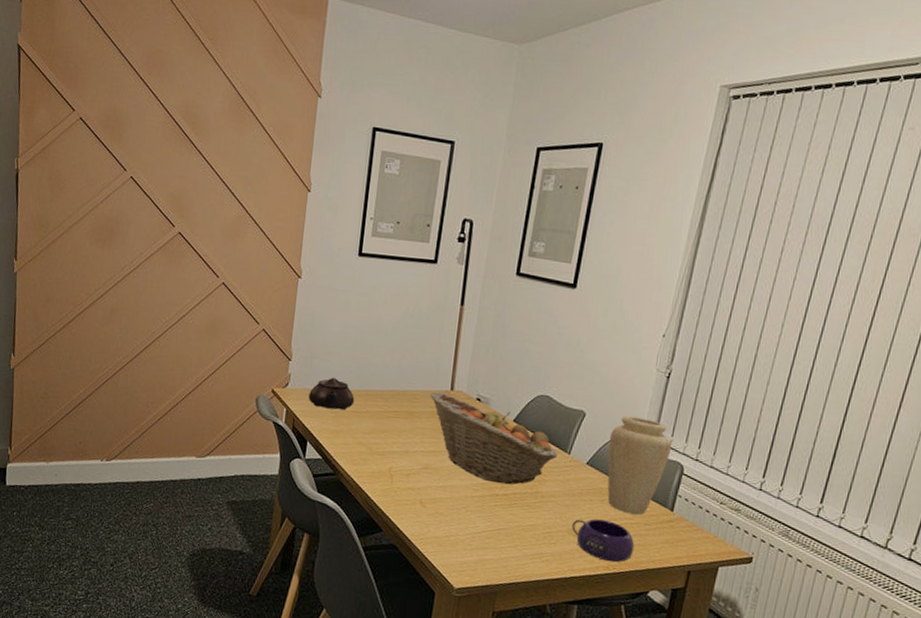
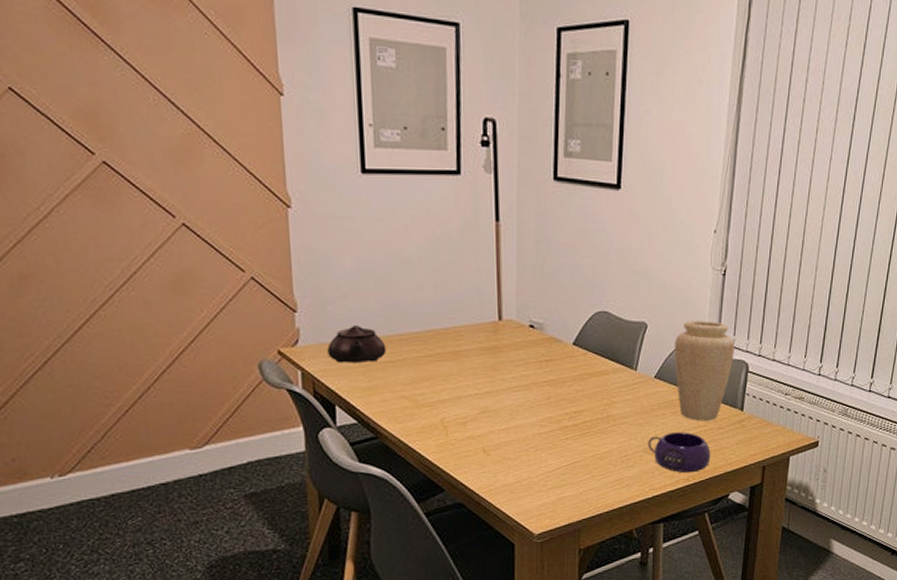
fruit basket: present [431,391,558,485] -> none [477,324,624,414]

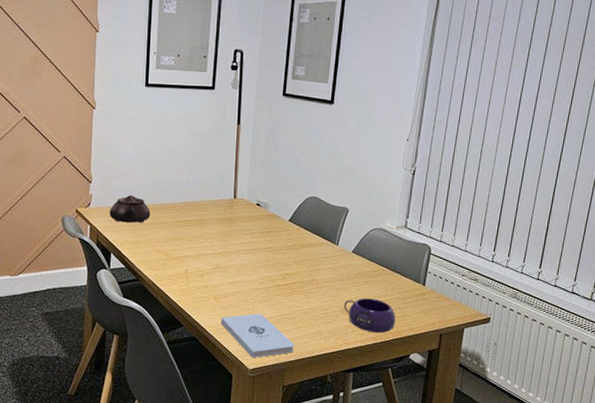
notepad: none [494,465,590,520] -> present [221,314,294,358]
vase: present [674,320,735,422] -> none [369,209,420,292]

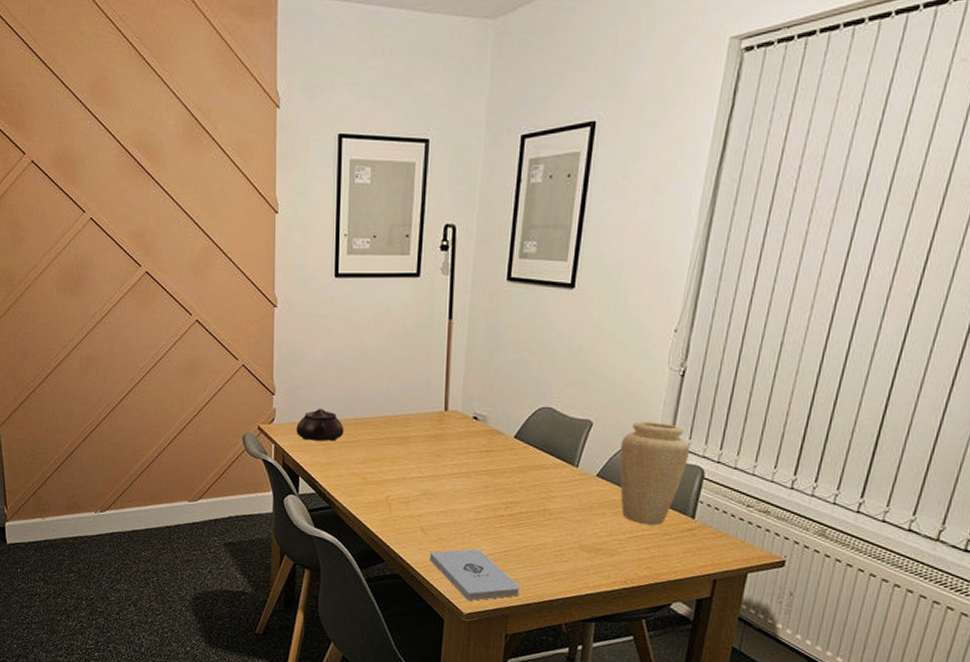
bowl: present [344,298,396,333] -> none [584,532,654,576]
vase: none [369,209,420,292] -> present [619,421,690,526]

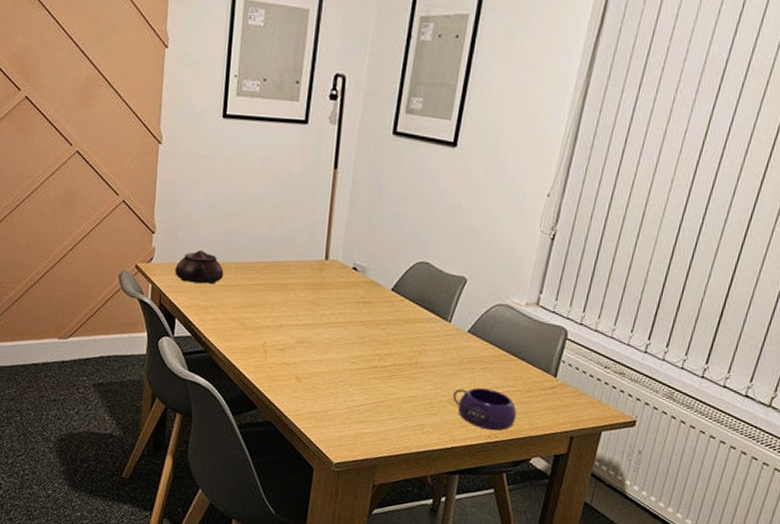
notepad: present [429,549,520,601] -> none [302,398,389,451]
bowl: none [584,532,654,576] -> present [453,387,517,431]
vase: present [619,421,690,526] -> none [489,281,556,383]

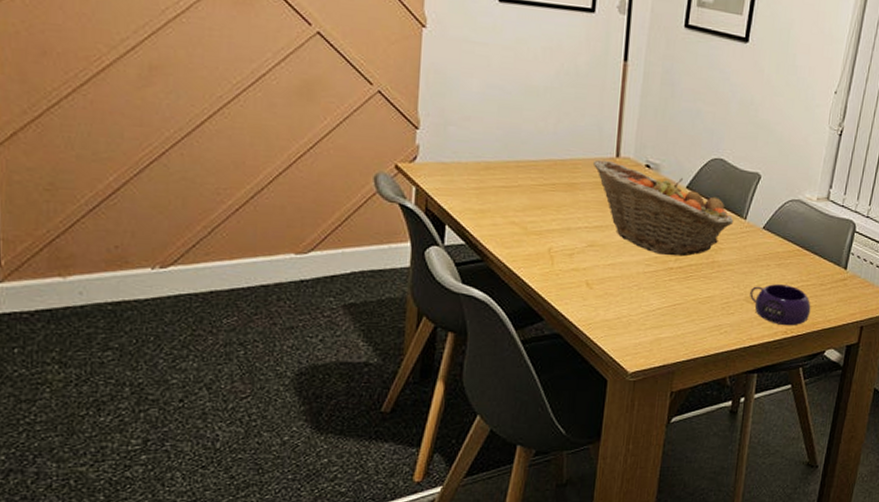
teapot: present [175,249,224,285] -> none [444,147,503,186]
fruit basket: none [304,262,438,356] -> present [594,159,734,257]

